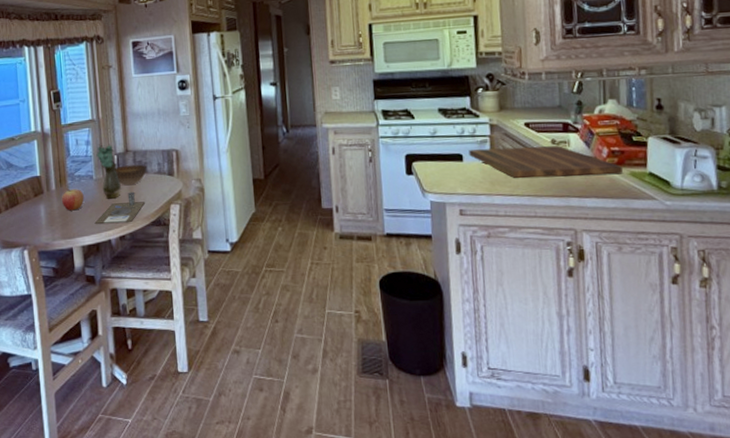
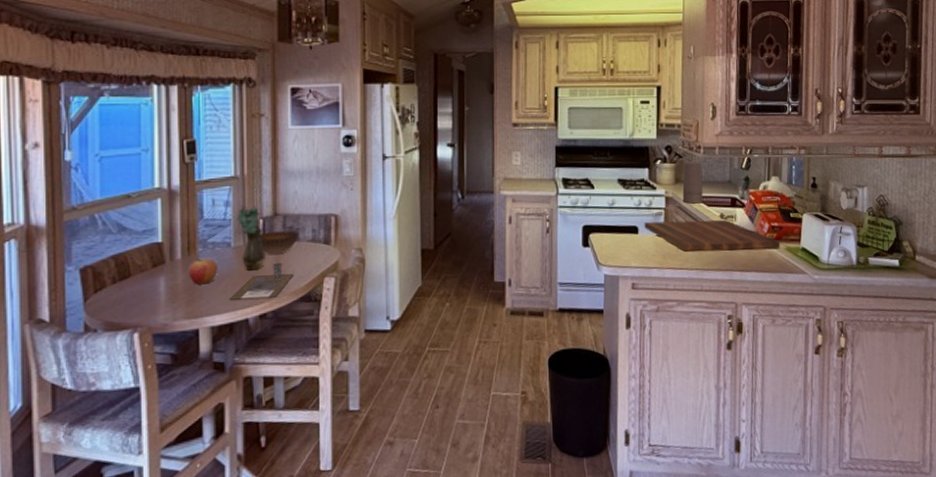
canister: none [507,88,532,131] -> present [682,161,703,204]

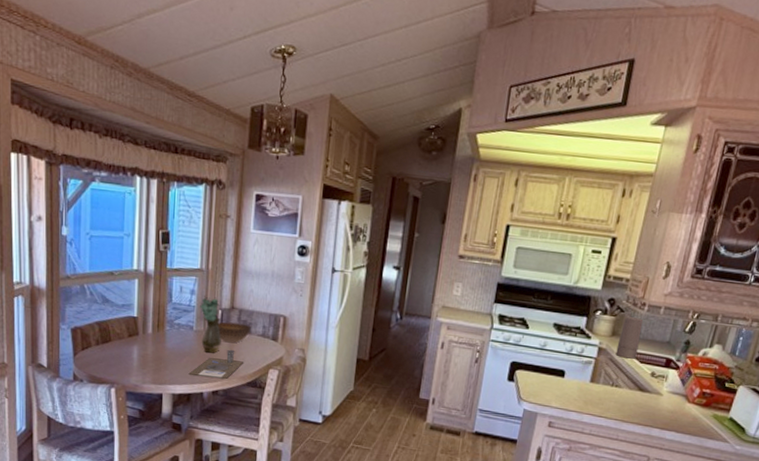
fruit: present [188,257,218,285] -> none [156,334,181,358]
cutting board: present [644,220,781,252] -> none [571,368,709,415]

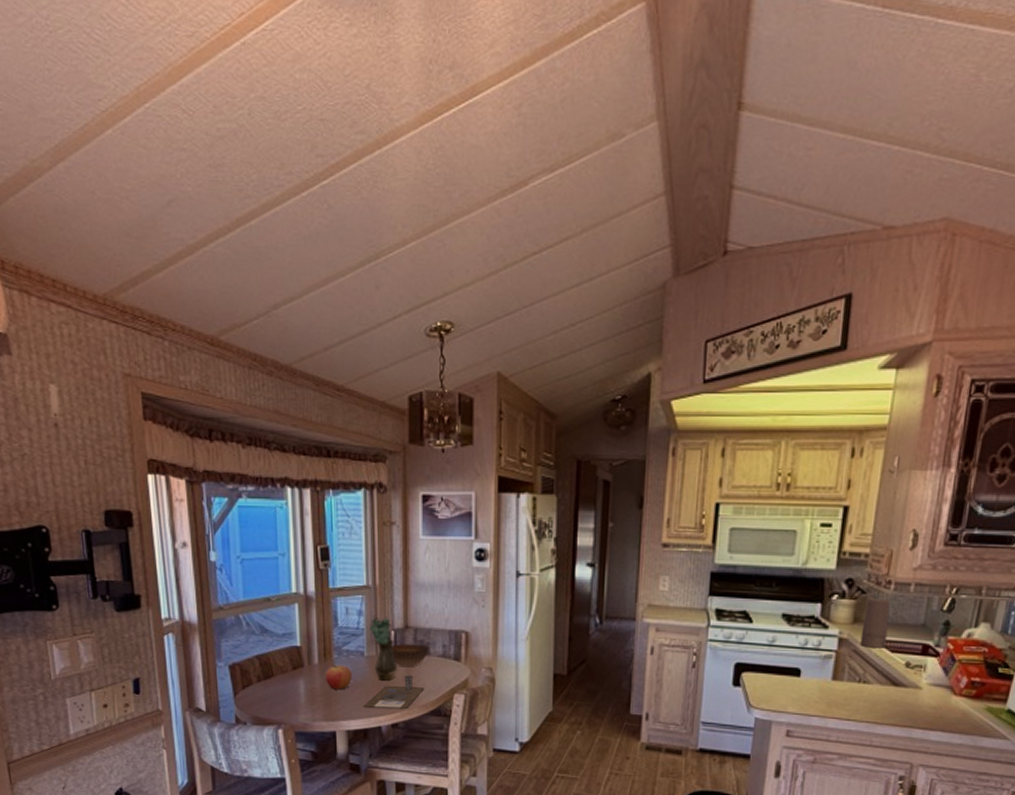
fruit: none [156,334,181,358] -> present [325,664,352,690]

